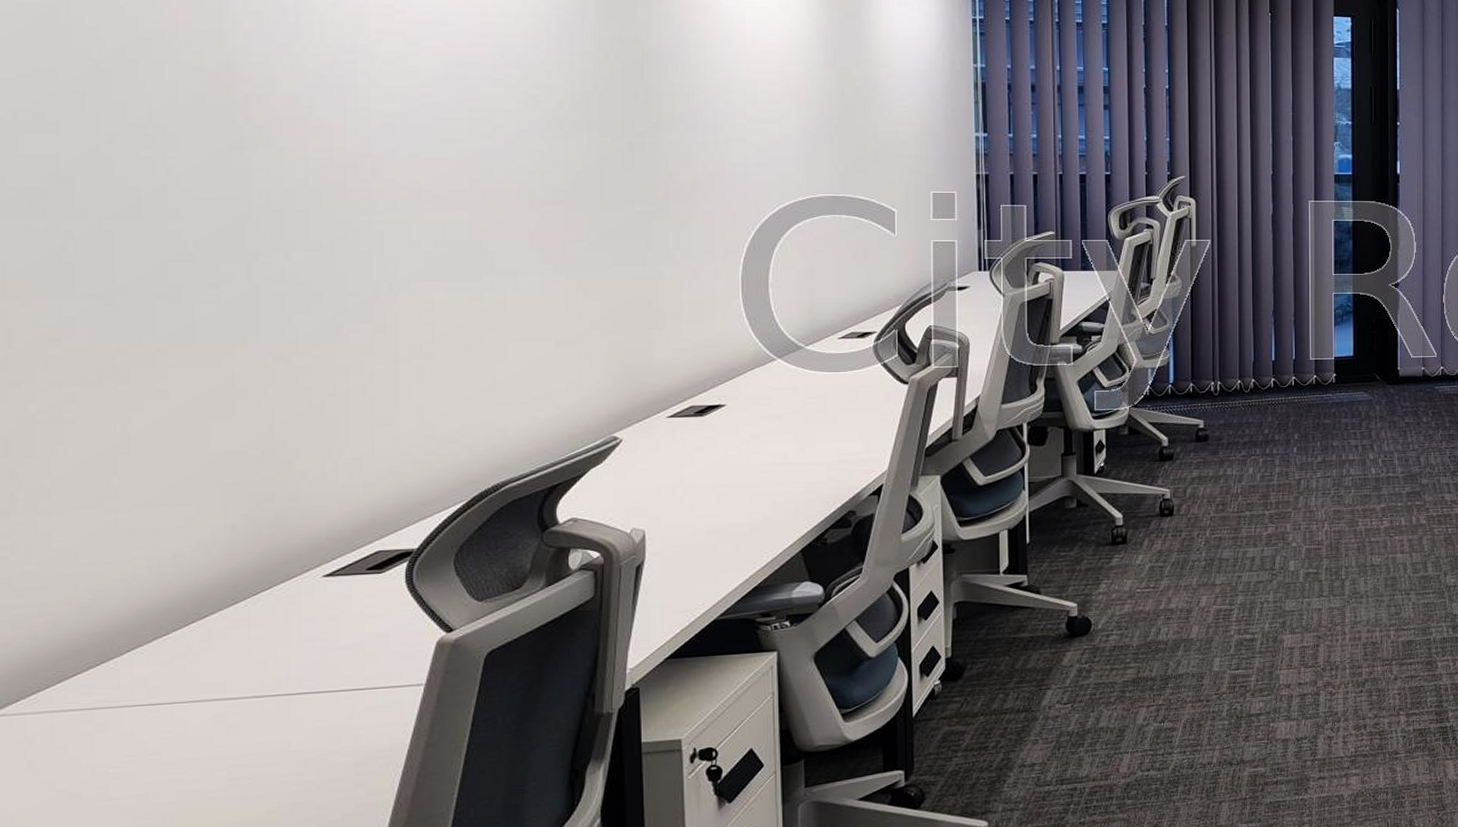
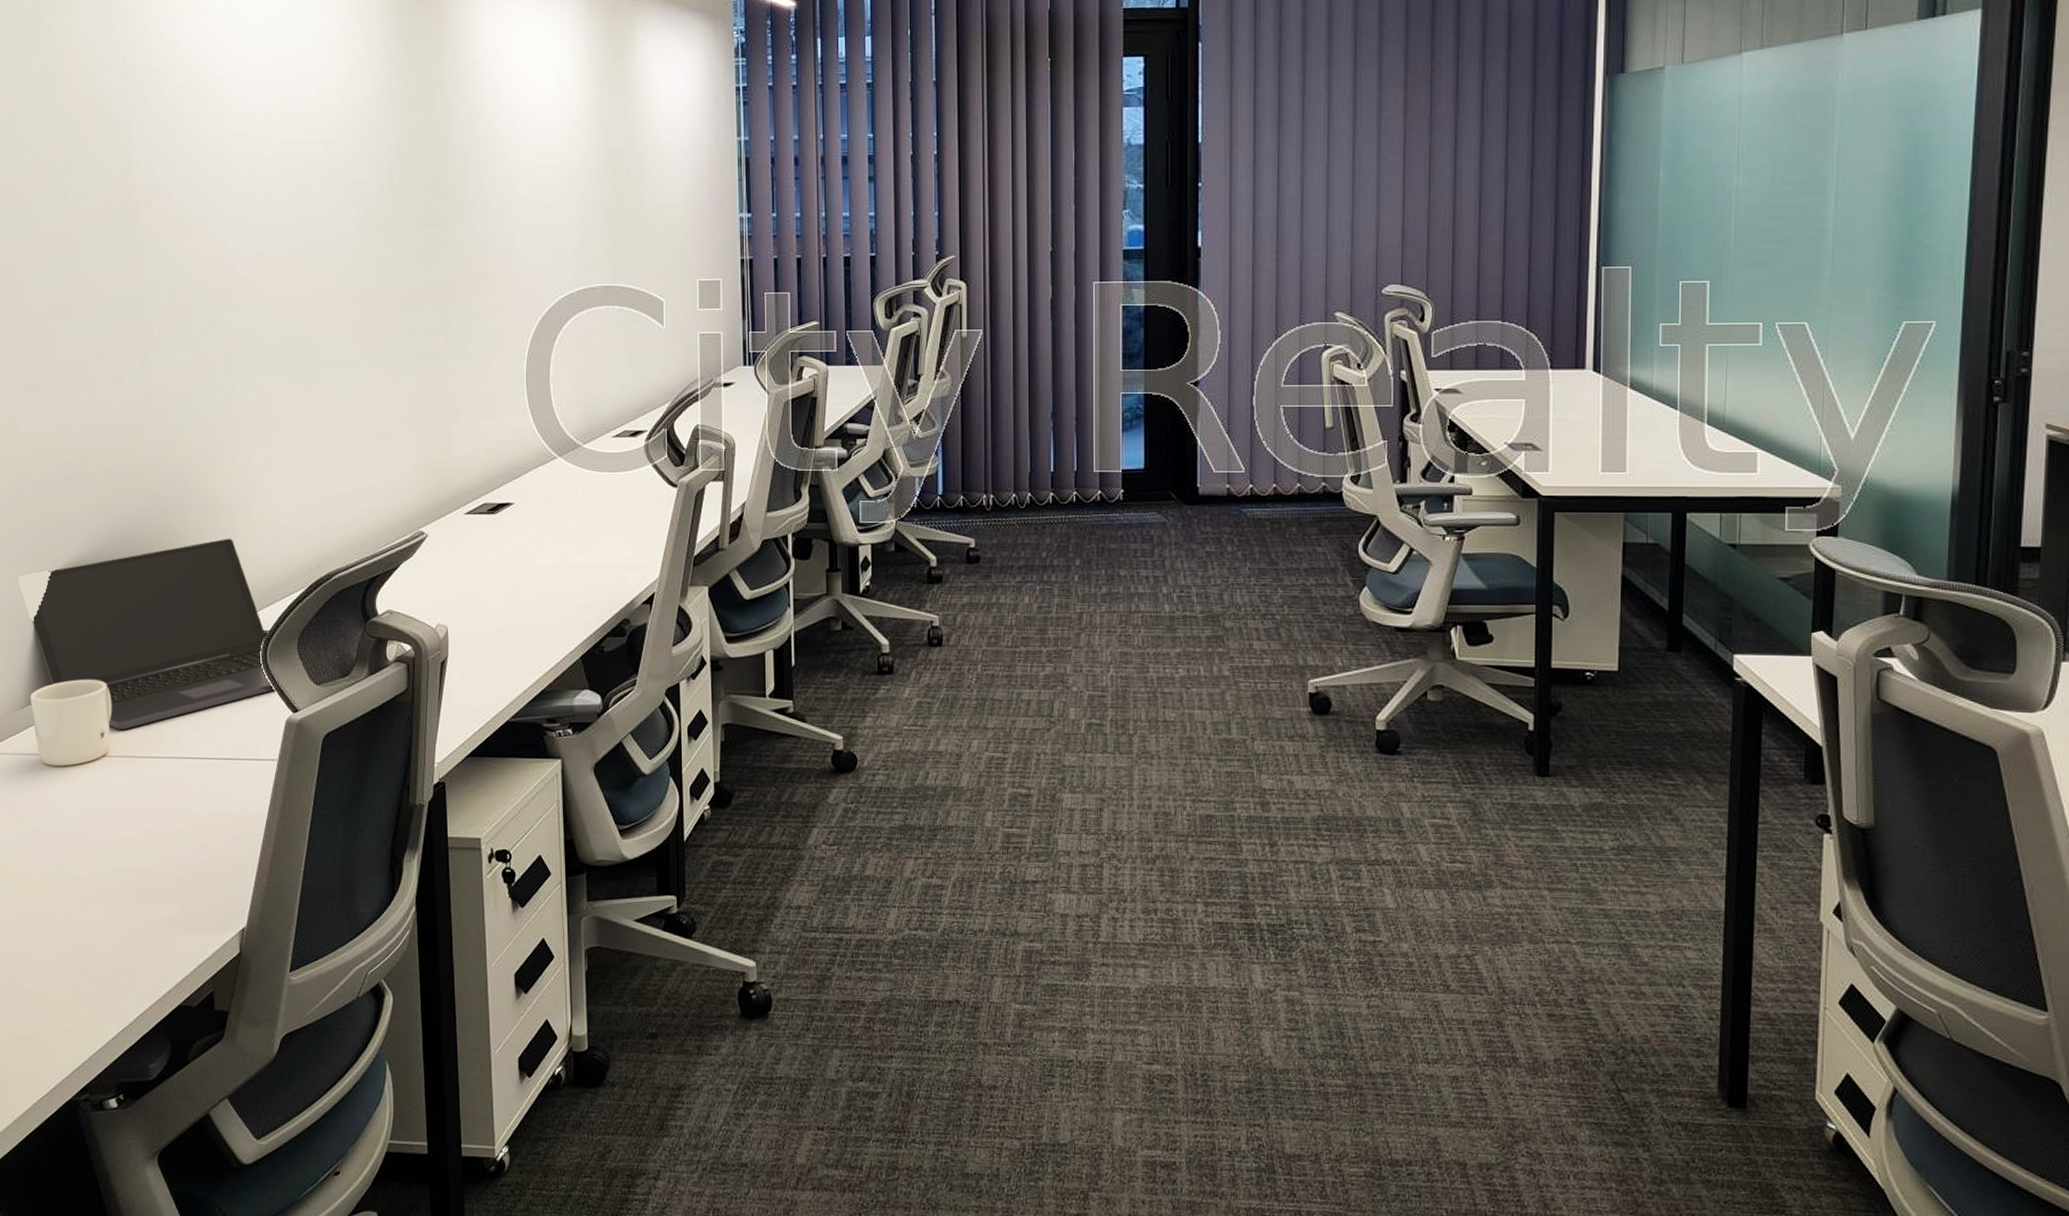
mug: none [68,618,193,721] -> present [30,679,112,767]
laptop: none [73,453,424,671] -> present [32,538,276,729]

